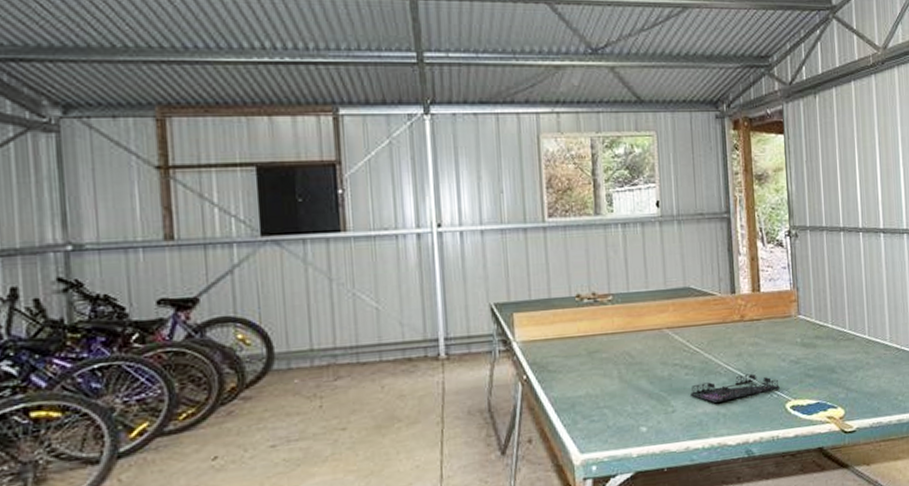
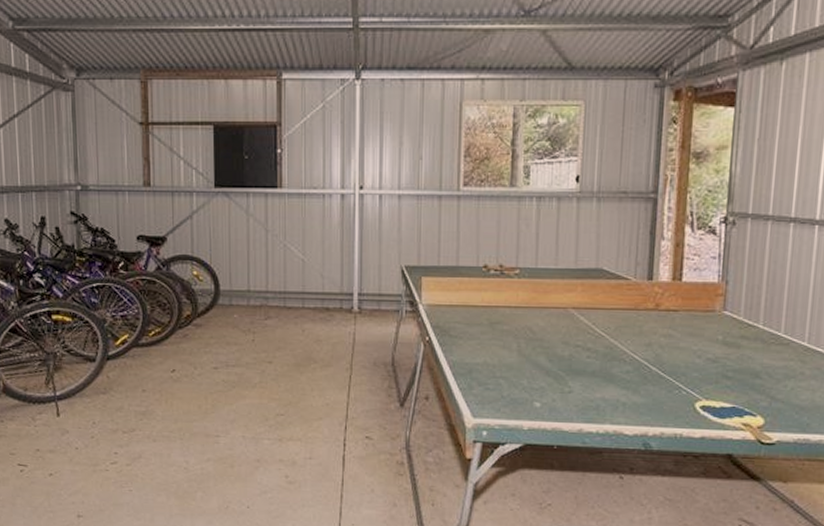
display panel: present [689,373,780,403] -> none [589,366,691,390]

